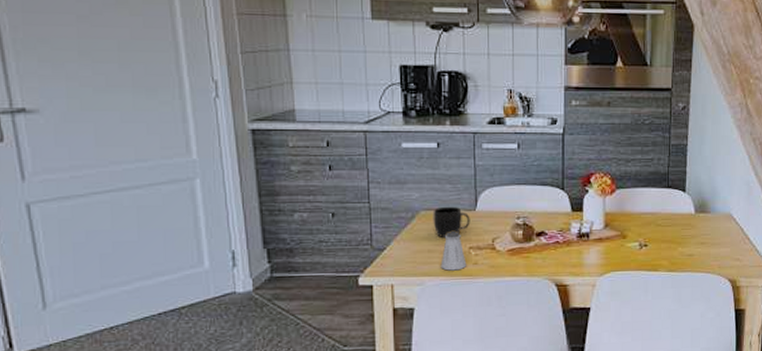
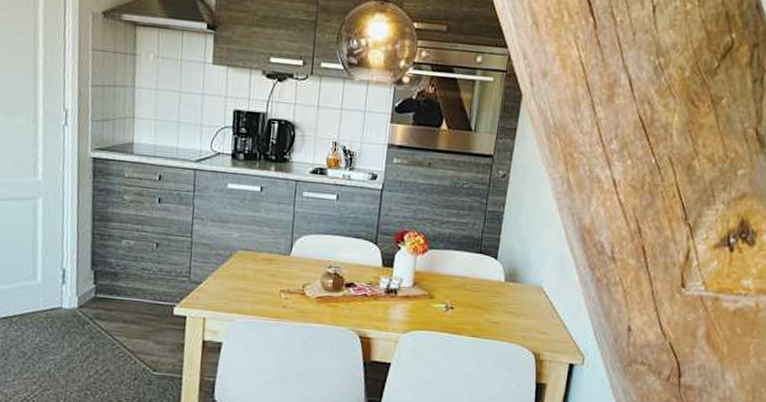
mug: present [433,206,470,237] -> none [248,248,284,278]
saltshaker: present [440,231,467,271] -> none [251,273,276,312]

